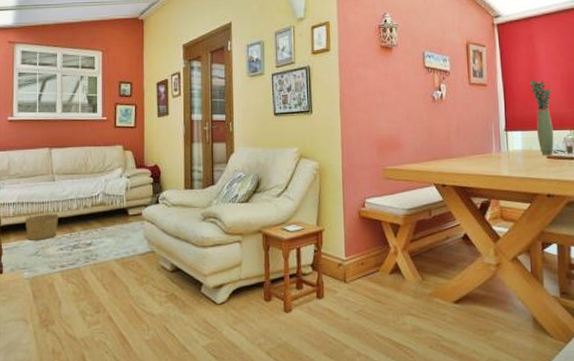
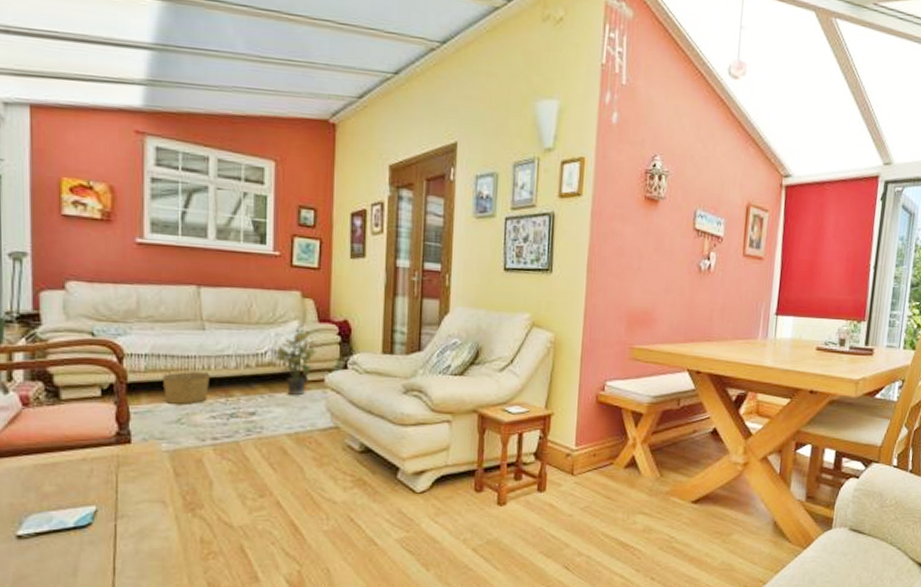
potted plant: none [106,175,136,228] -> present [276,329,317,396]
vase: present [529,78,554,156] -> none [809,256,833,348]

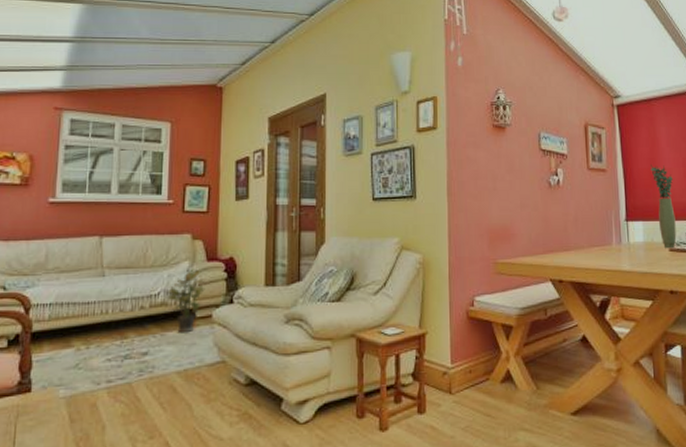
basket: present [162,369,211,404] -> none [63,316,108,350]
vase: none [809,256,833,348] -> present [650,164,677,249]

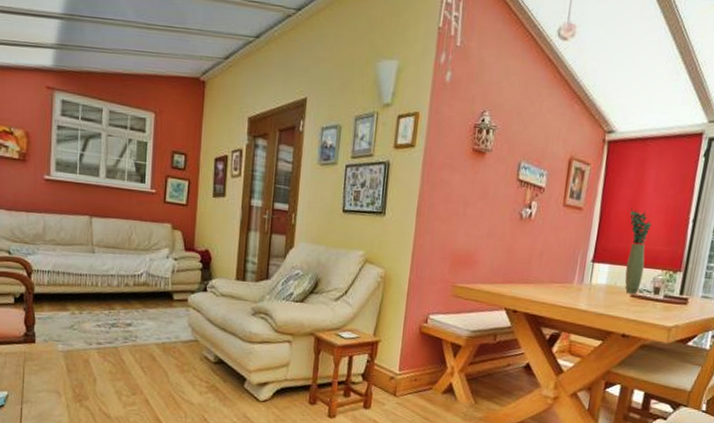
potted plant: present [168,269,206,333] -> none [149,256,183,312]

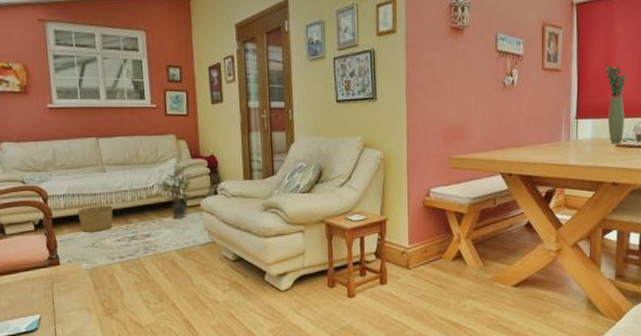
basket: none [60,284,98,314] -> present [77,205,114,232]
potted plant: none [149,256,183,312] -> present [161,165,192,219]

